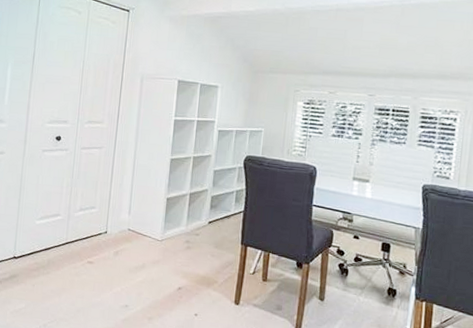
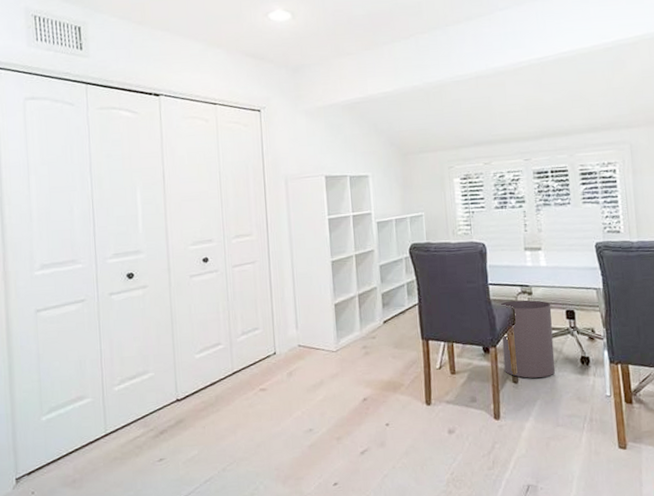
waste bin: none [313,224,369,301] -> present [501,300,555,378]

